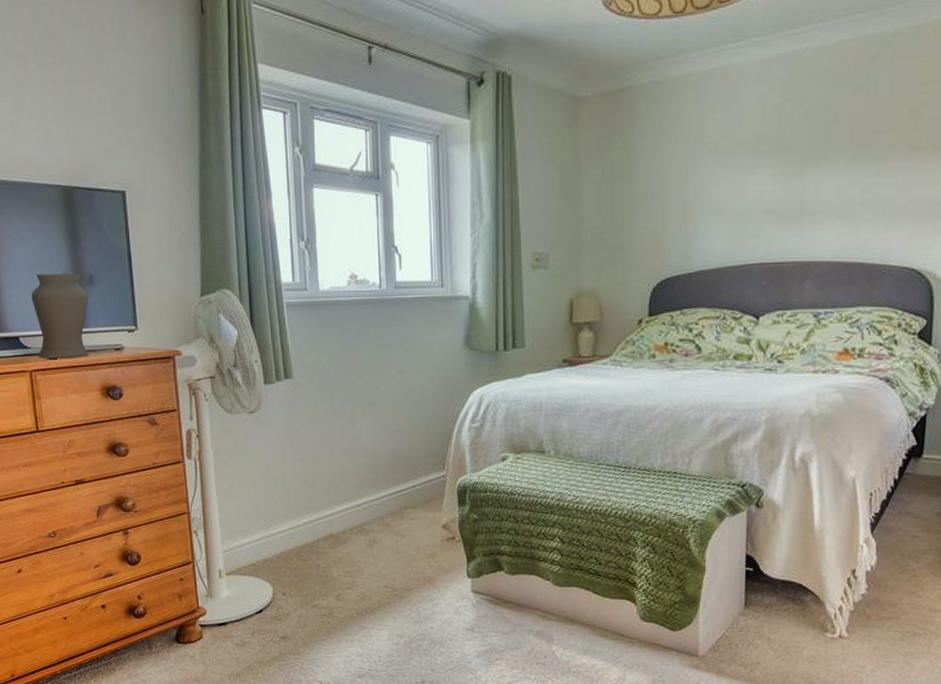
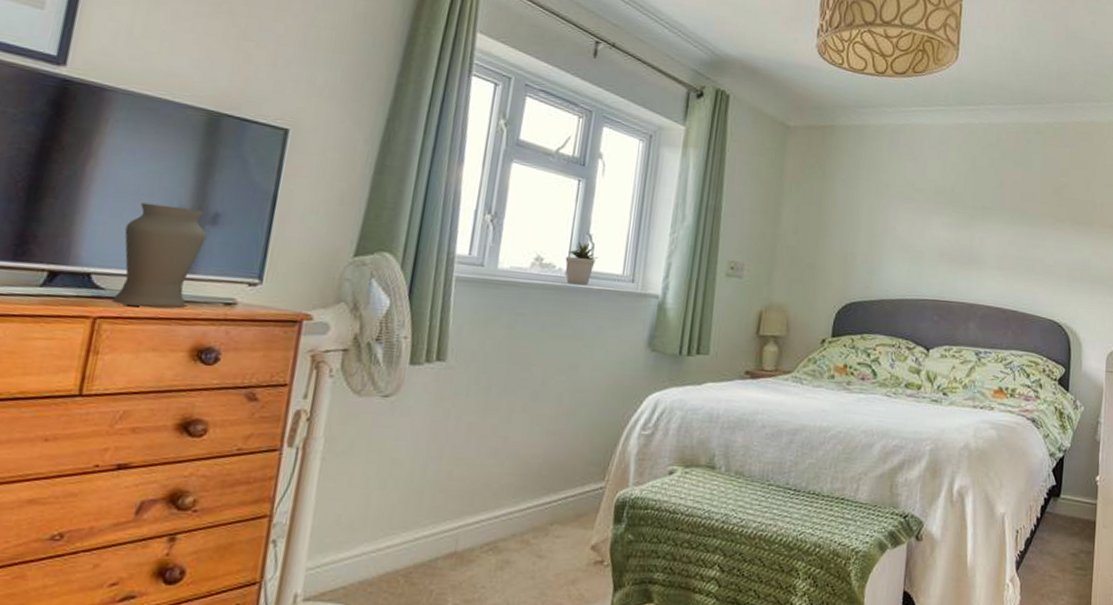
potted plant: none [376,254,407,297] -> present [565,241,599,286]

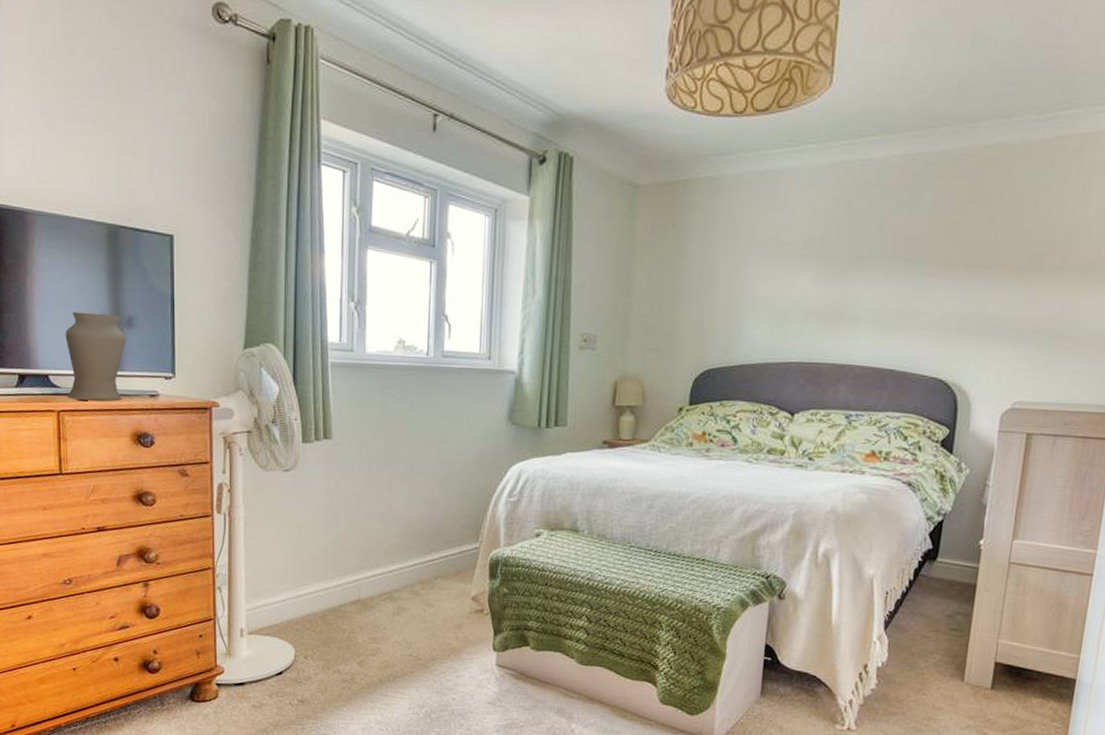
potted plant: present [565,241,599,286] -> none [425,322,456,365]

